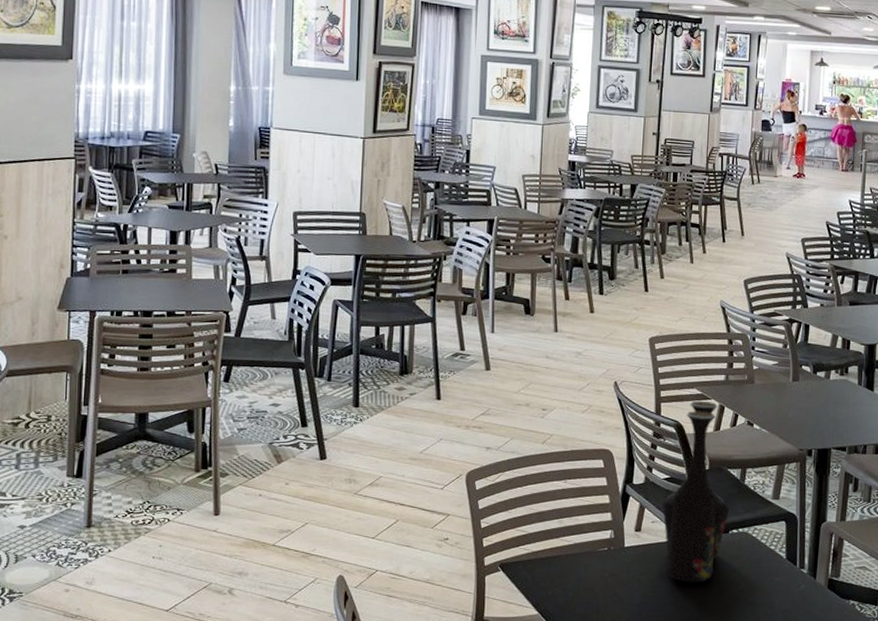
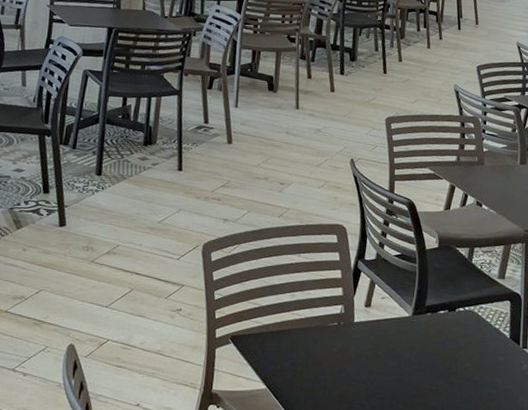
vase: present [662,400,730,583] -> none [392,180,457,360]

